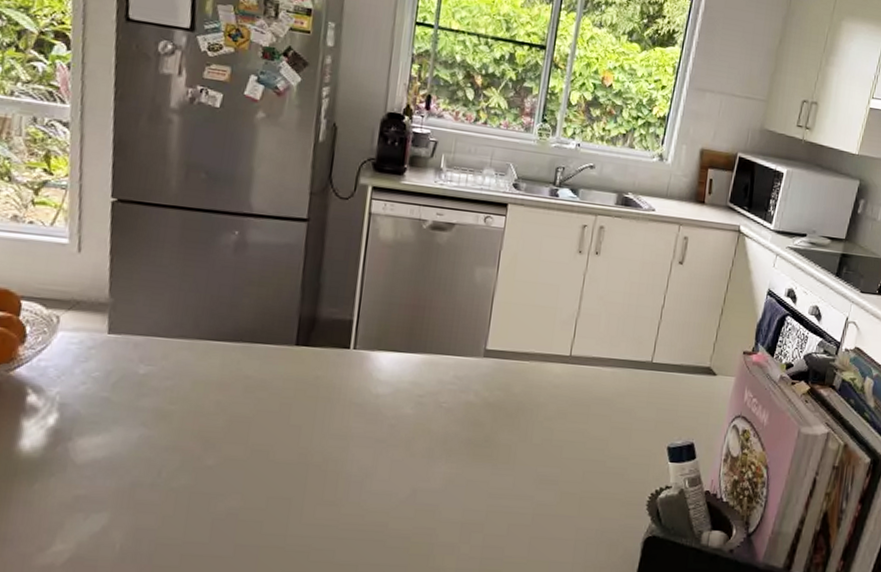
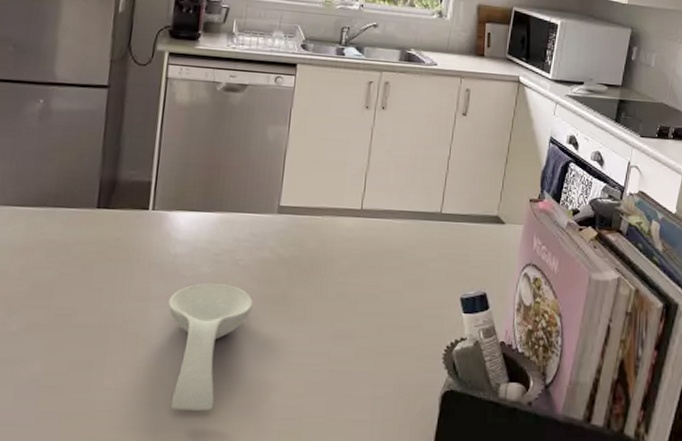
spoon rest: none [368,424,456,549] -> present [167,283,253,411]

